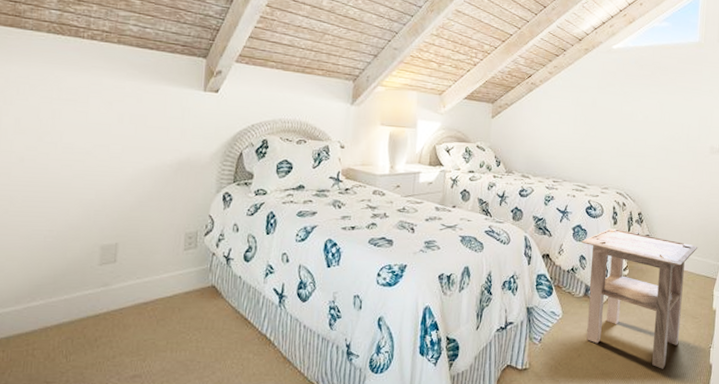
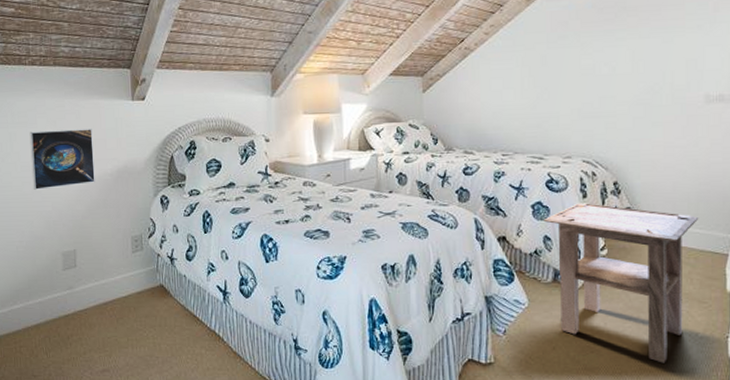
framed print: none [74,110,154,175] -> present [29,129,95,190]

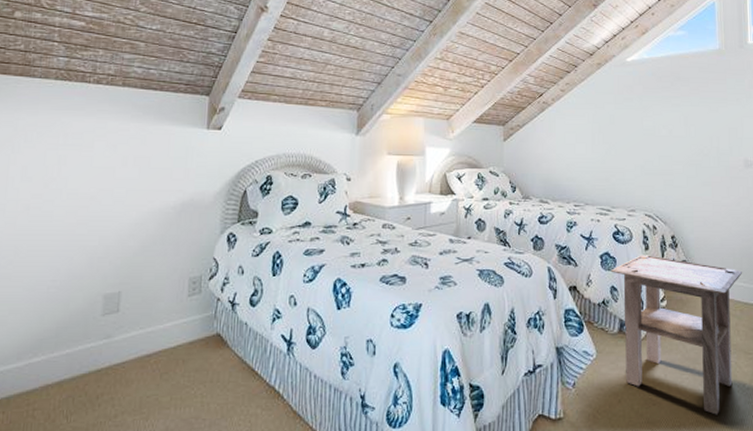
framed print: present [29,129,95,190] -> none [78,155,158,221]

